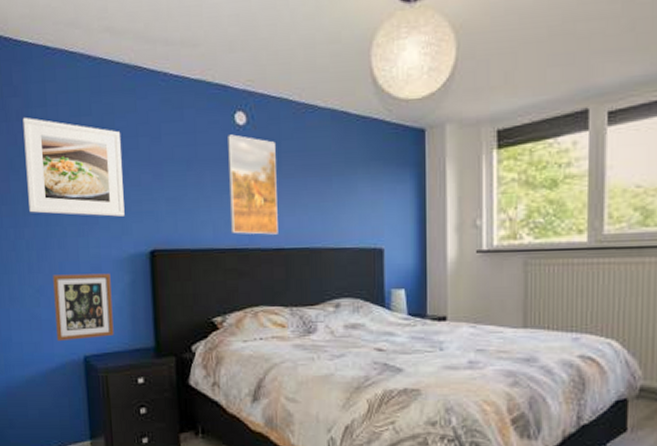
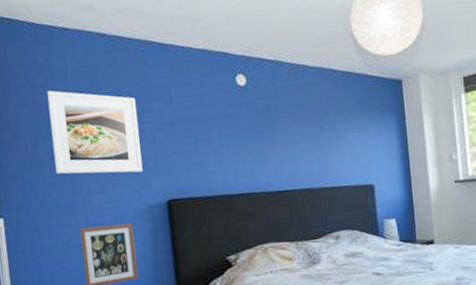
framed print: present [228,134,278,235] -> none [231,94,281,181]

